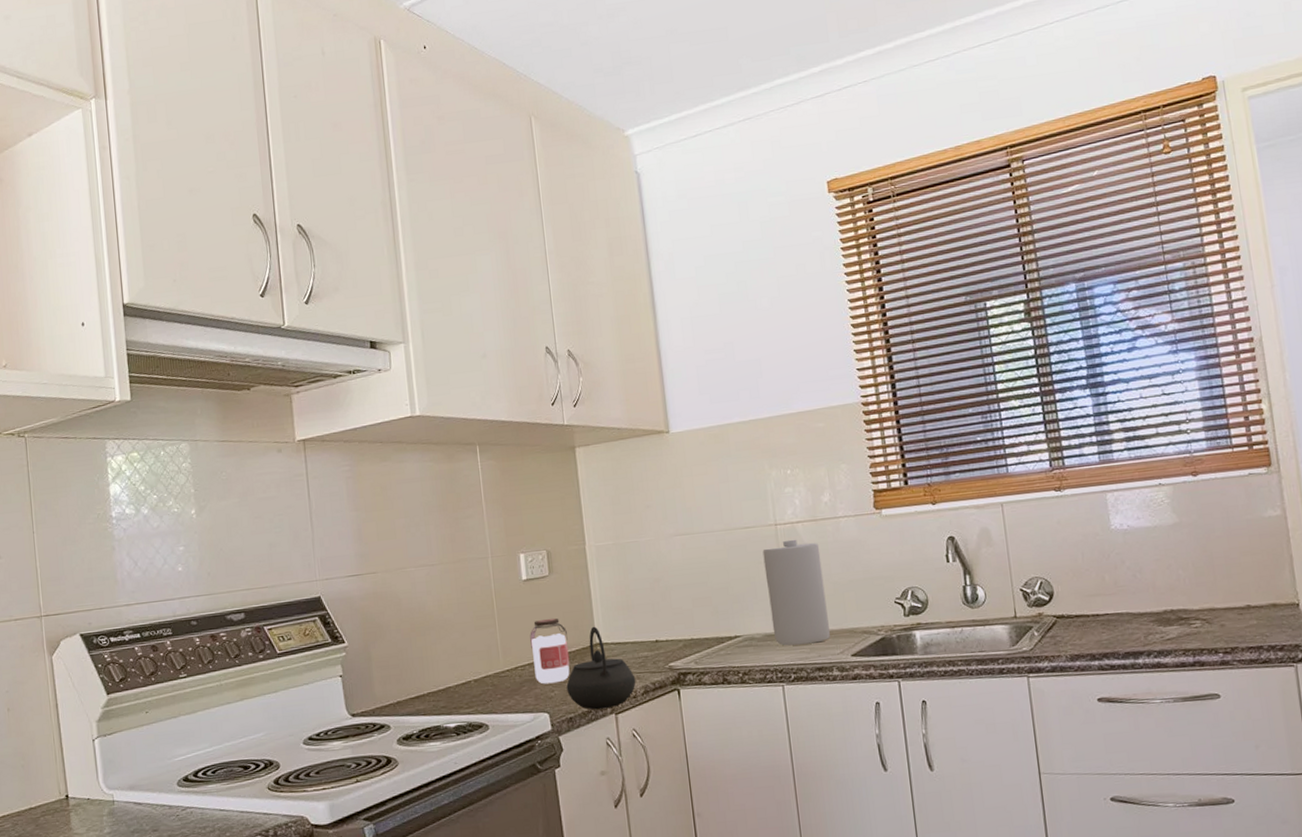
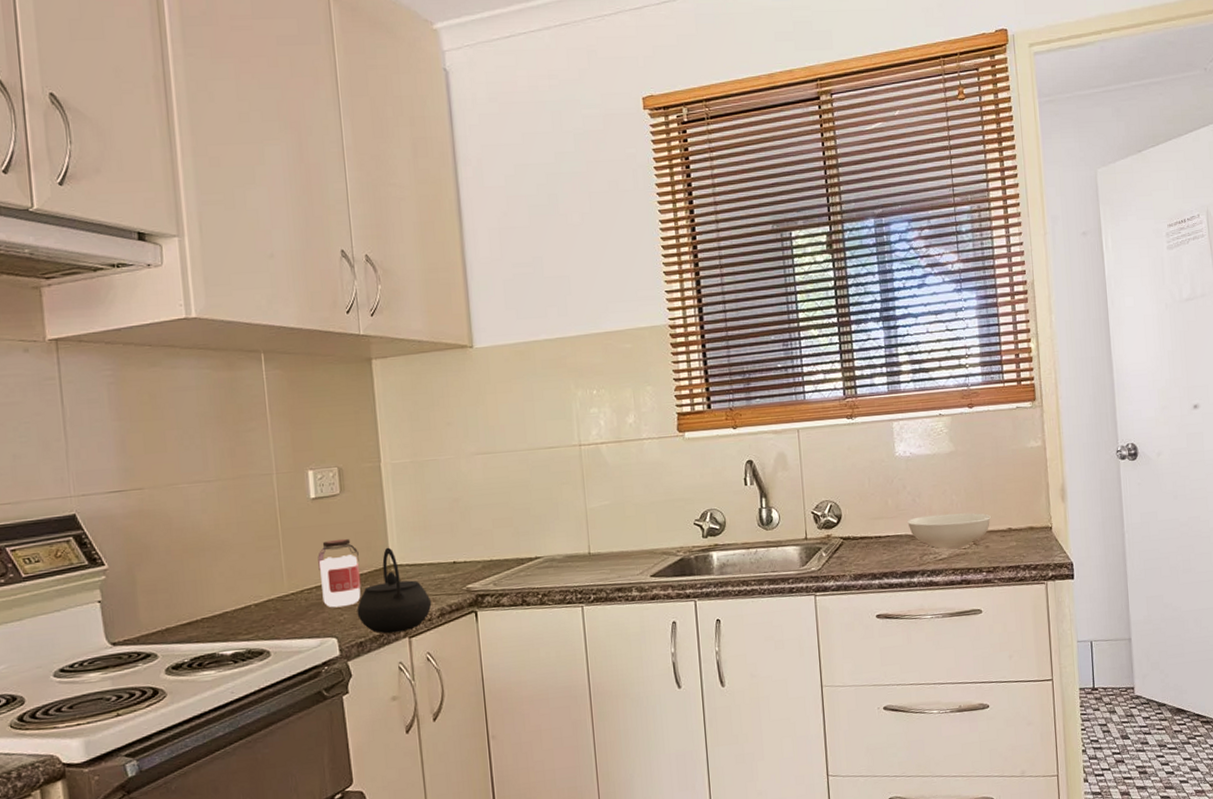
paper towel holder: present [762,539,830,646] -> none [566,460,630,567]
bowl: none [1128,589,1225,629] -> present [907,513,991,550]

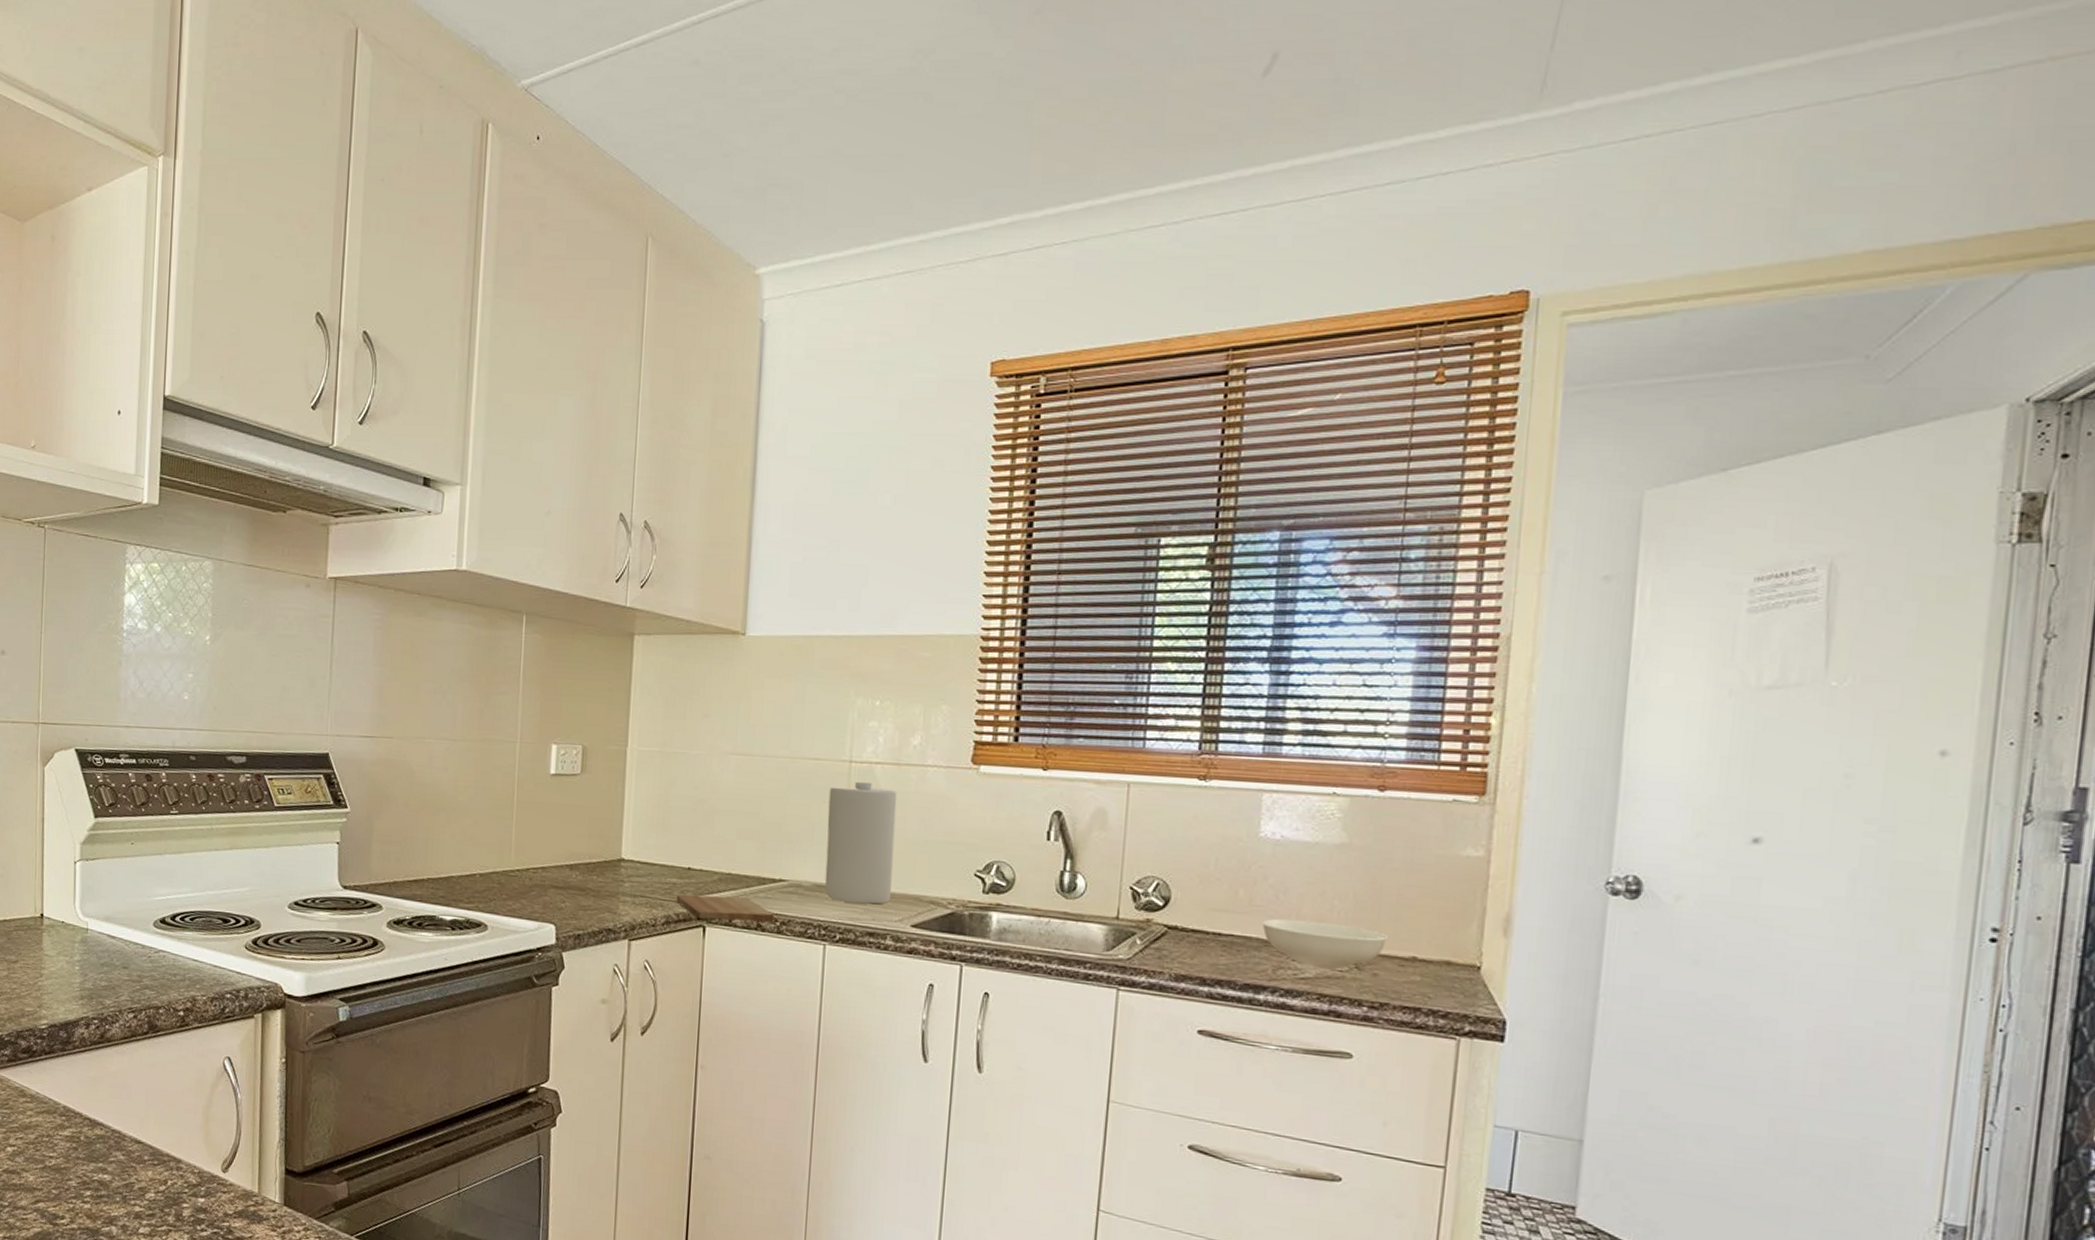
jar: present [318,538,362,608] -> none [547,821,590,894]
kettle: present [357,547,432,633] -> none [579,839,658,932]
cutting board: none [446,579,536,605] -> present [676,894,774,922]
paper towel holder: none [566,460,630,567] -> present [824,781,898,905]

